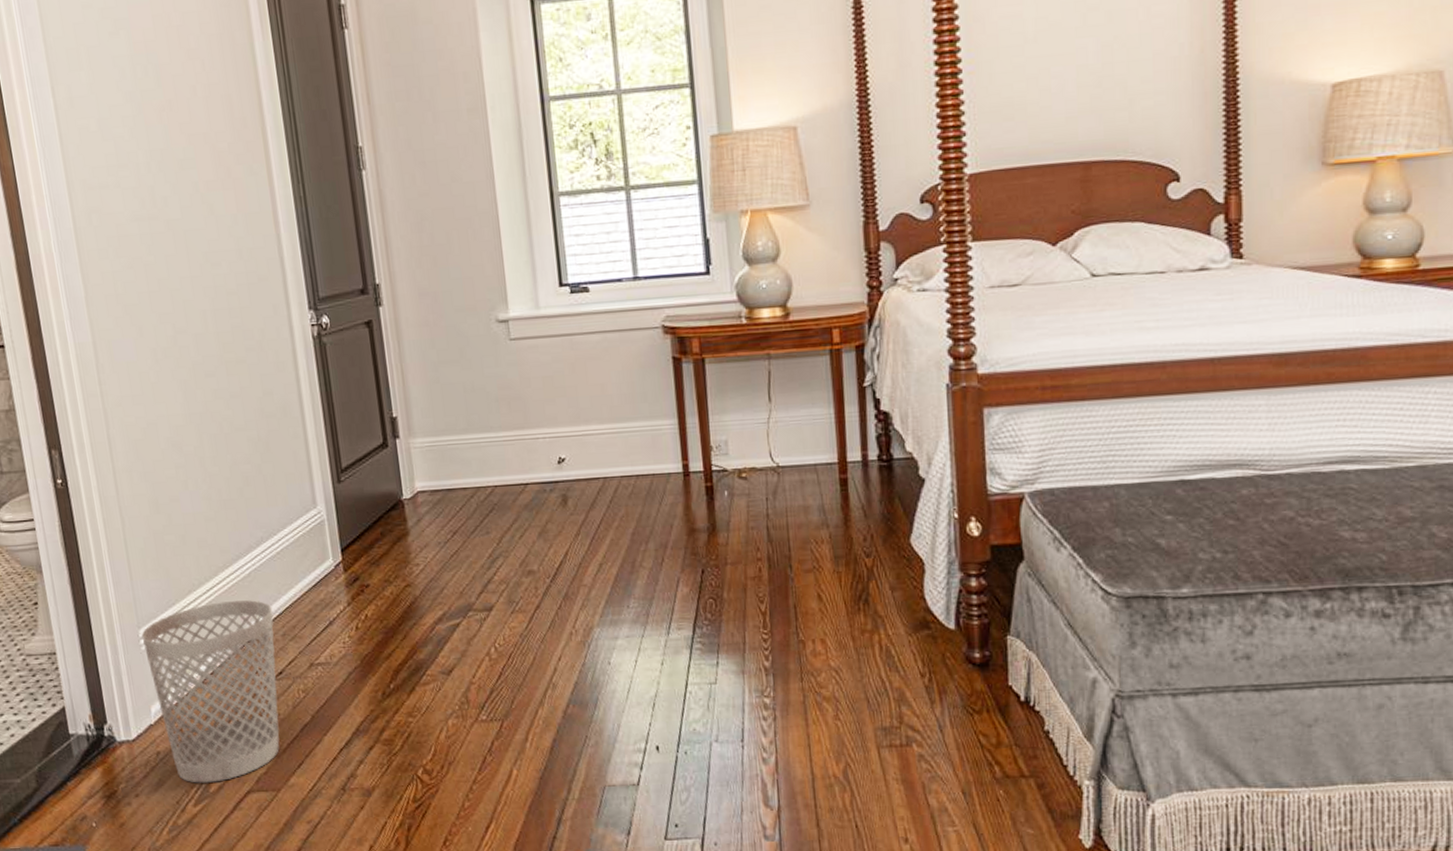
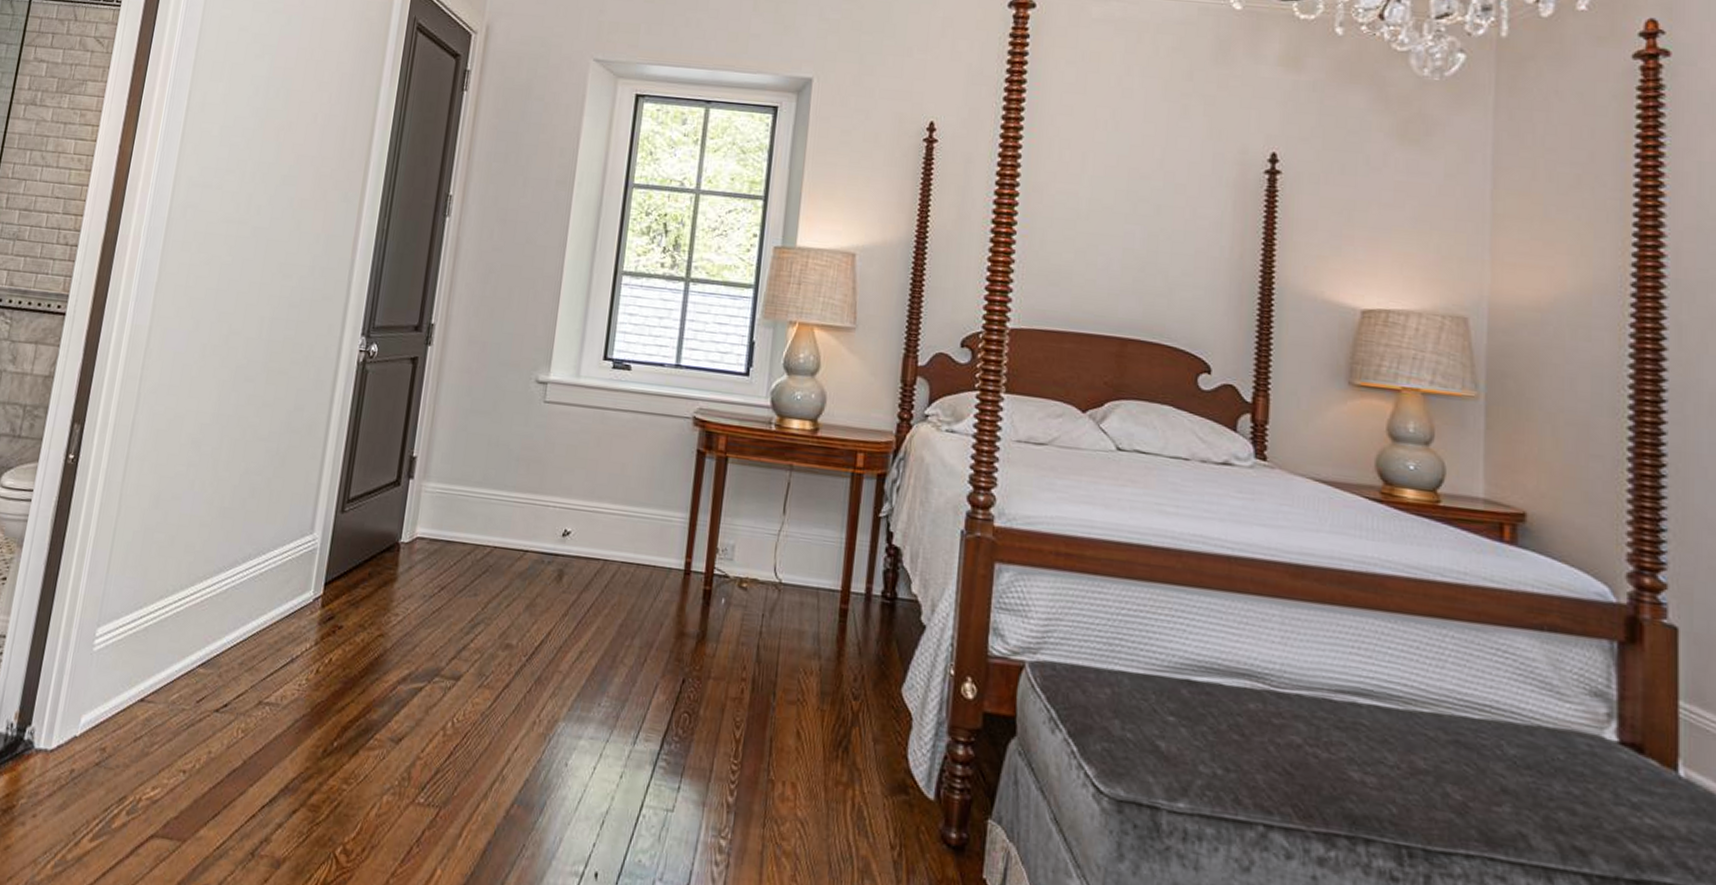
wastebasket: present [141,600,280,783] -> none [84,614,239,818]

